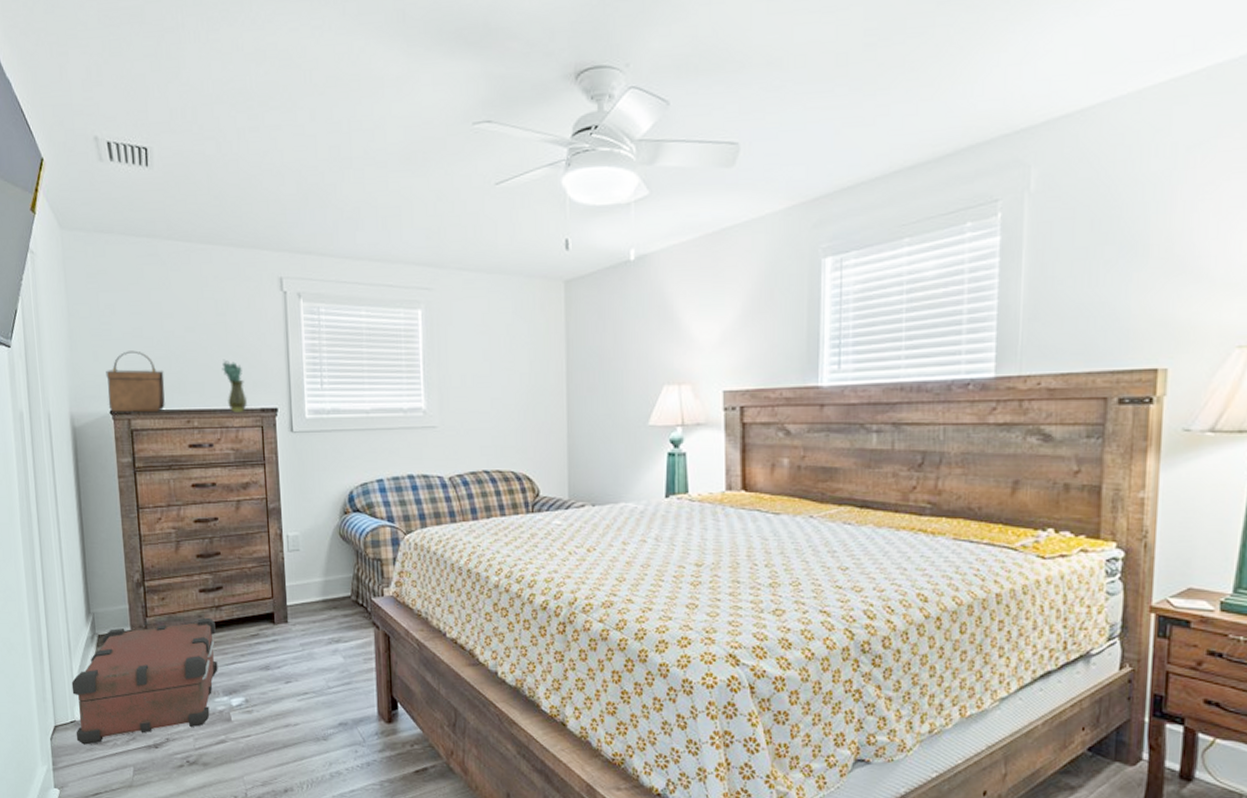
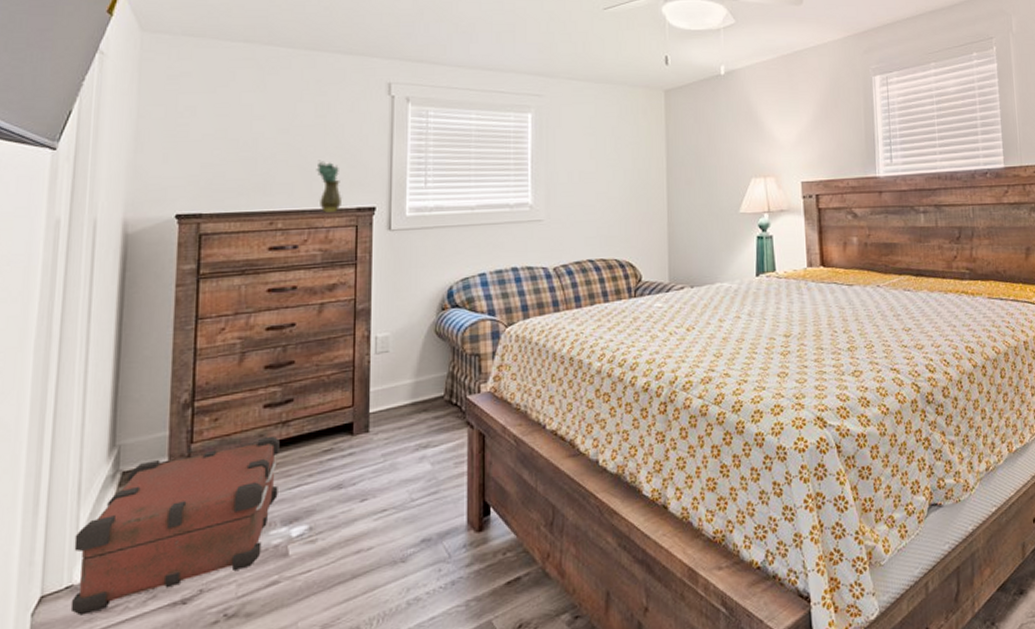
handbag: present [106,350,165,414] -> none [175,152,248,218]

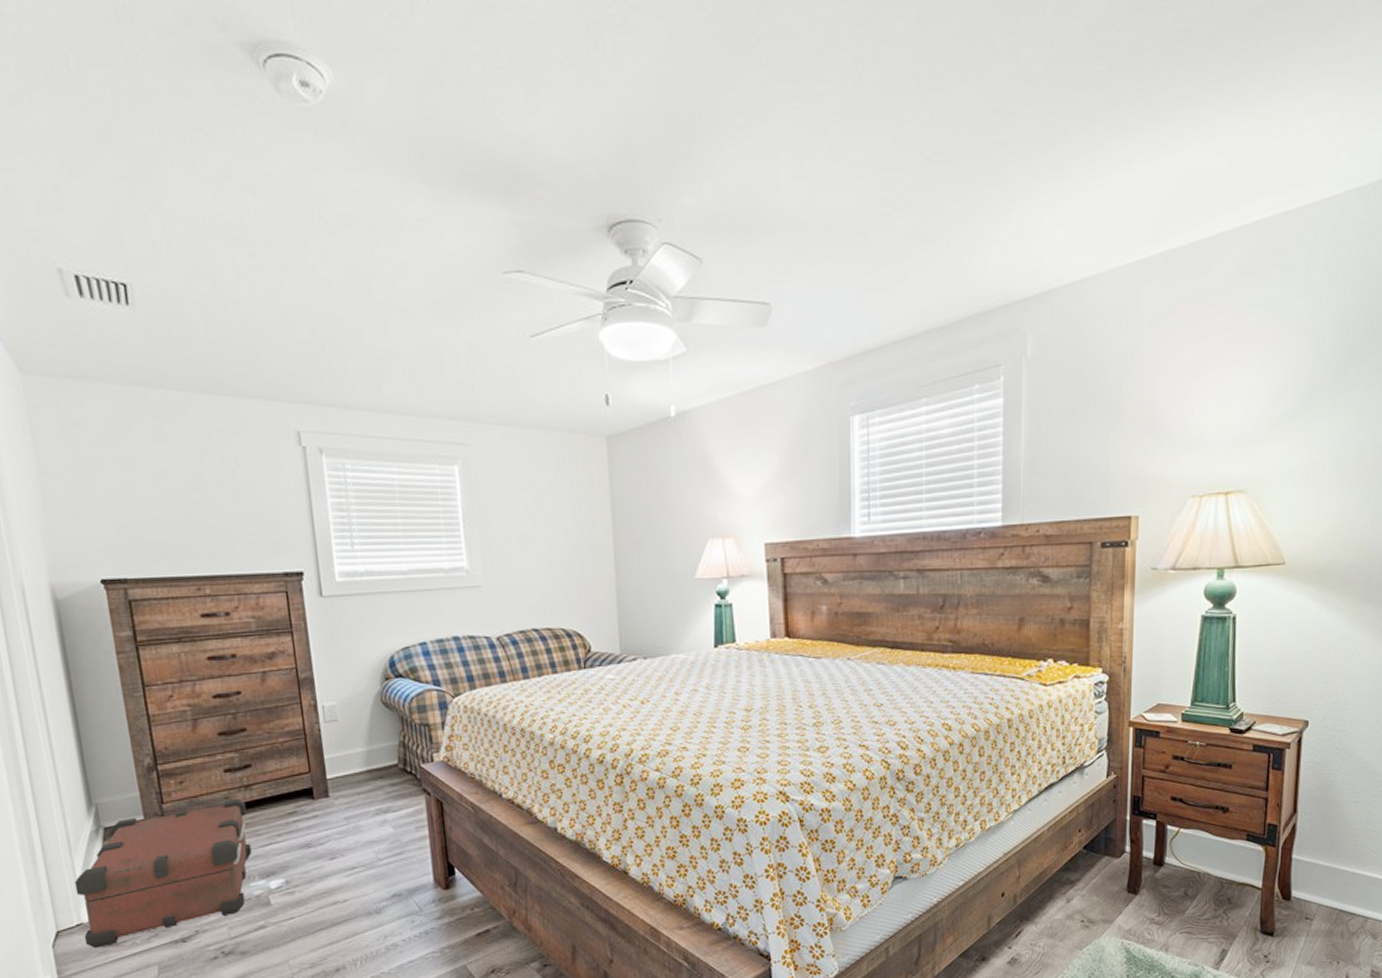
vase: present [316,160,341,213] -> none [235,520,267,578]

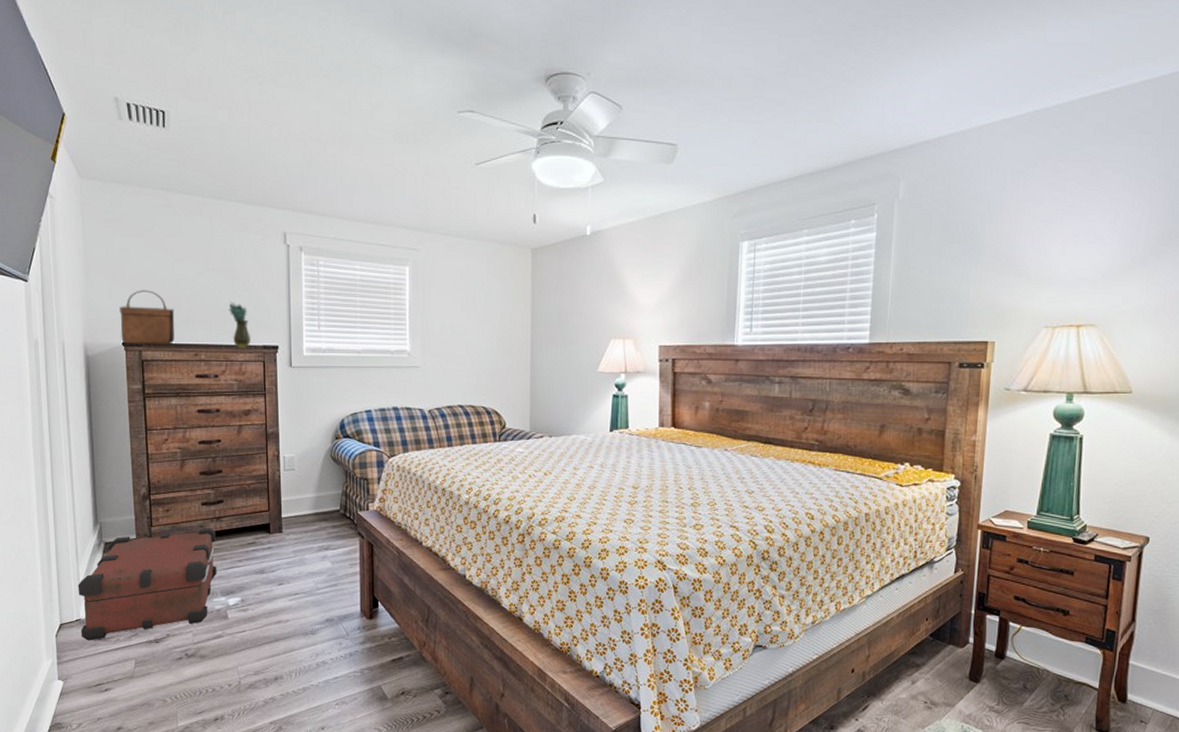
handbag: none [92,512,169,583] -> present [119,290,175,346]
vase: none [235,520,267,578] -> present [228,301,251,348]

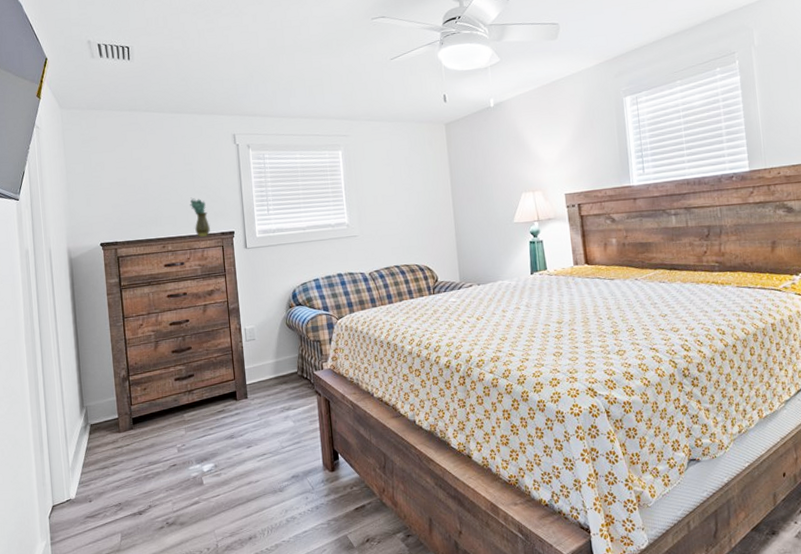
suitcase: present [77,527,217,641] -> none [67,400,192,519]
handbag: present [119,290,175,346] -> none [97,196,145,245]

